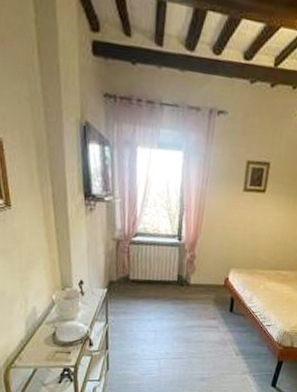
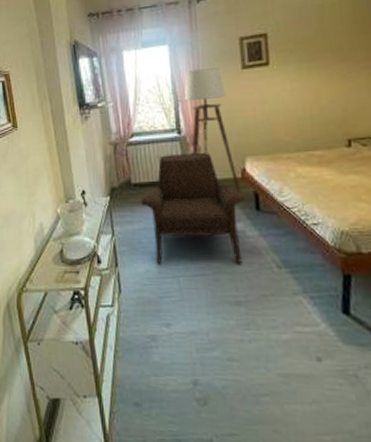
armchair: none [136,257,224,351] -> present [140,152,246,264]
floor lamp: none [188,182,226,297] -> present [184,68,241,193]

